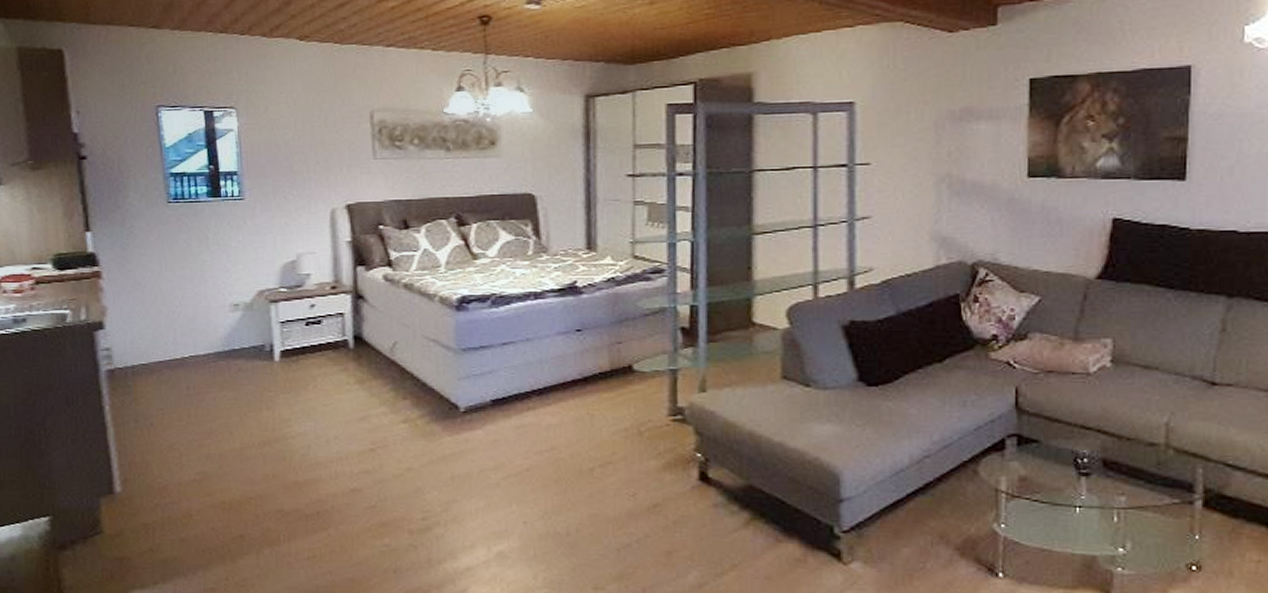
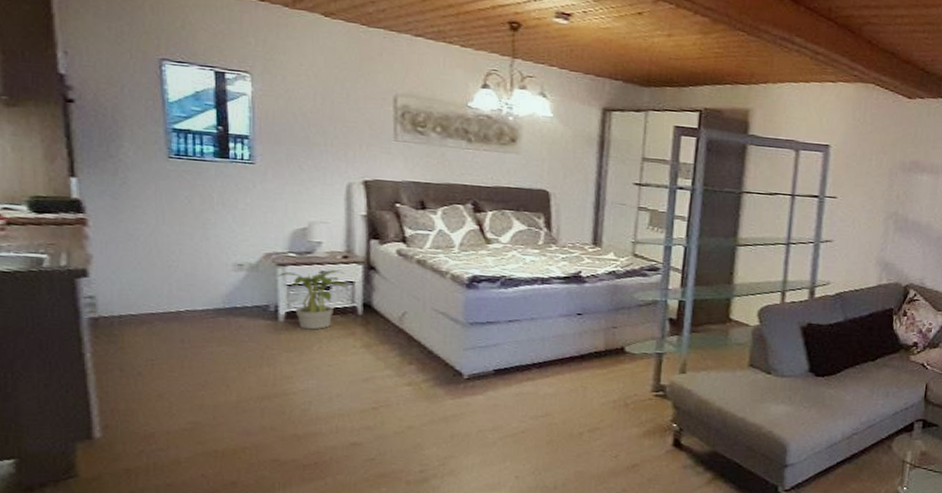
potted plant: none [270,303,338,368] -> present [277,270,348,330]

